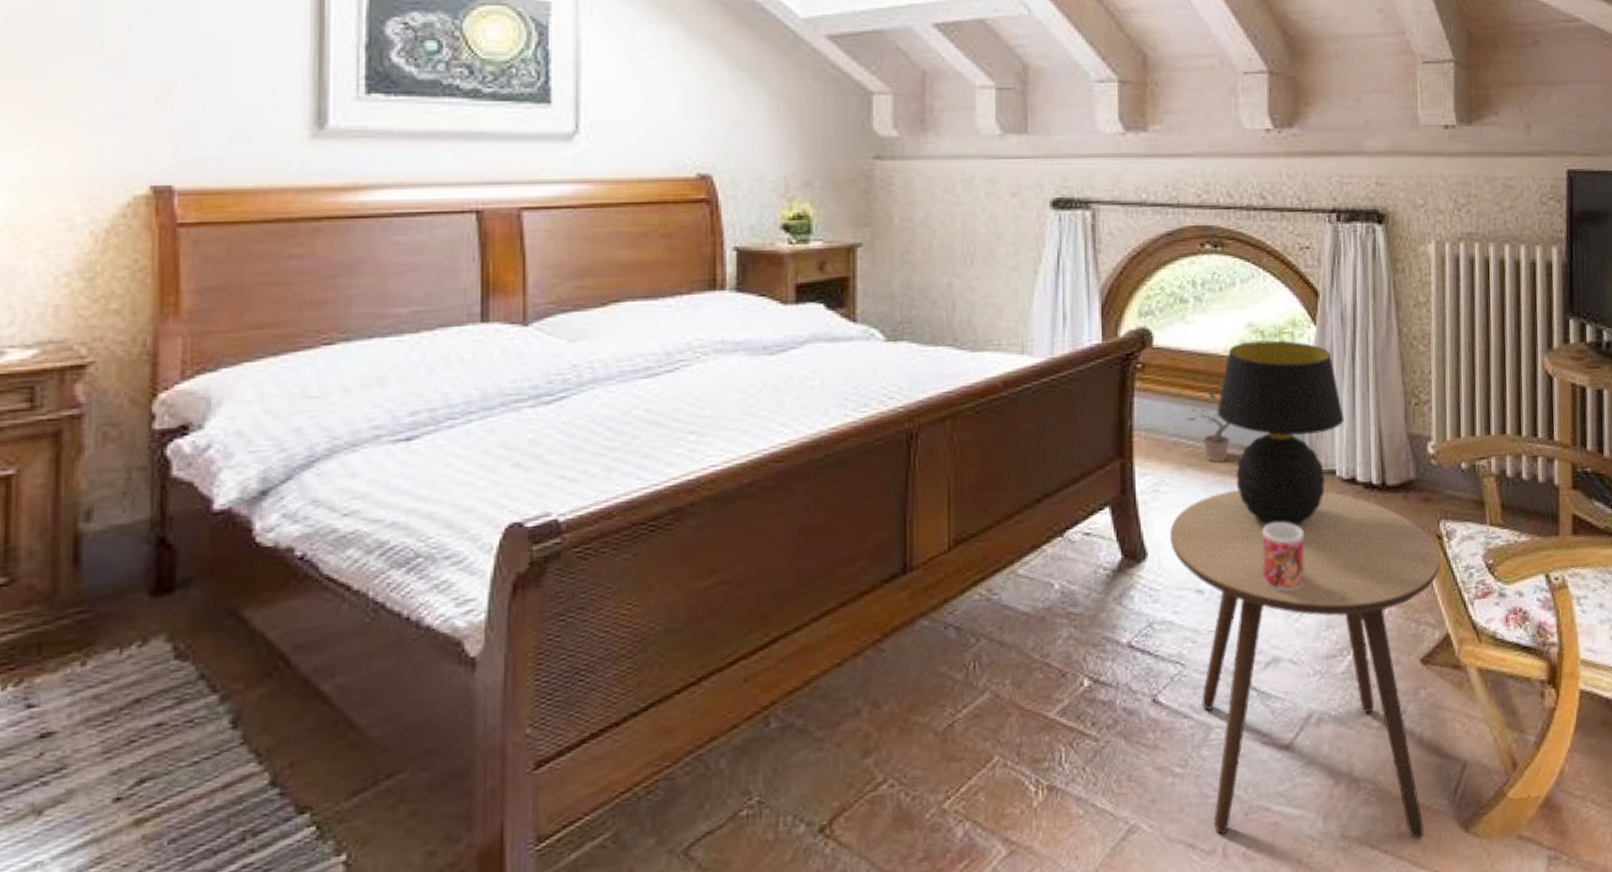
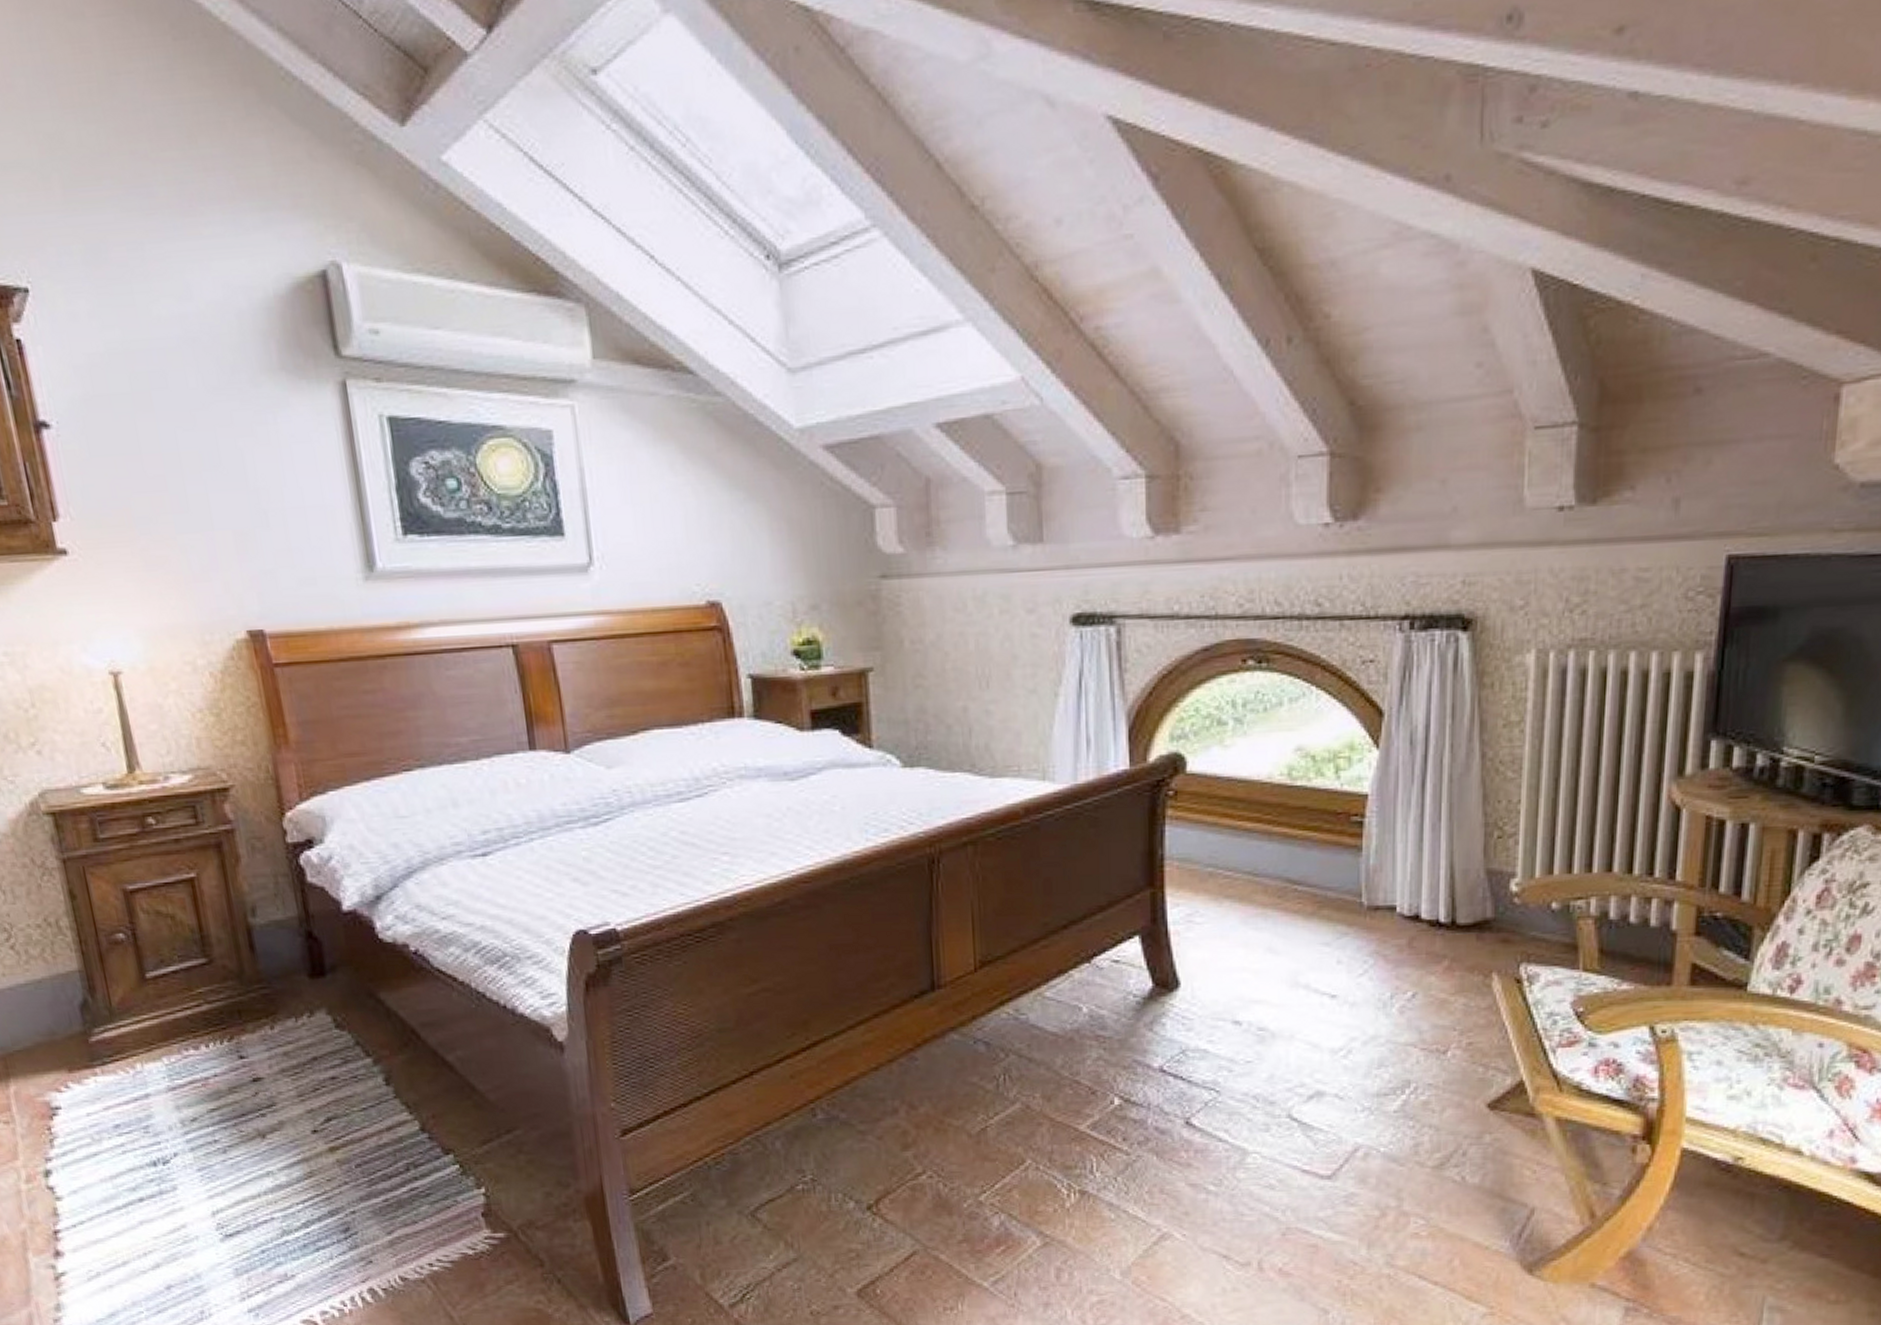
side table: present [1170,489,1441,839] -> none [1205,923,1518,1276]
potted plant: present [1186,378,1231,464] -> none [1224,807,1274,896]
table lamp: present [1217,340,1344,526] -> none [1258,765,1409,962]
mug: present [1262,521,1304,592] -> none [1307,957,1355,1028]

